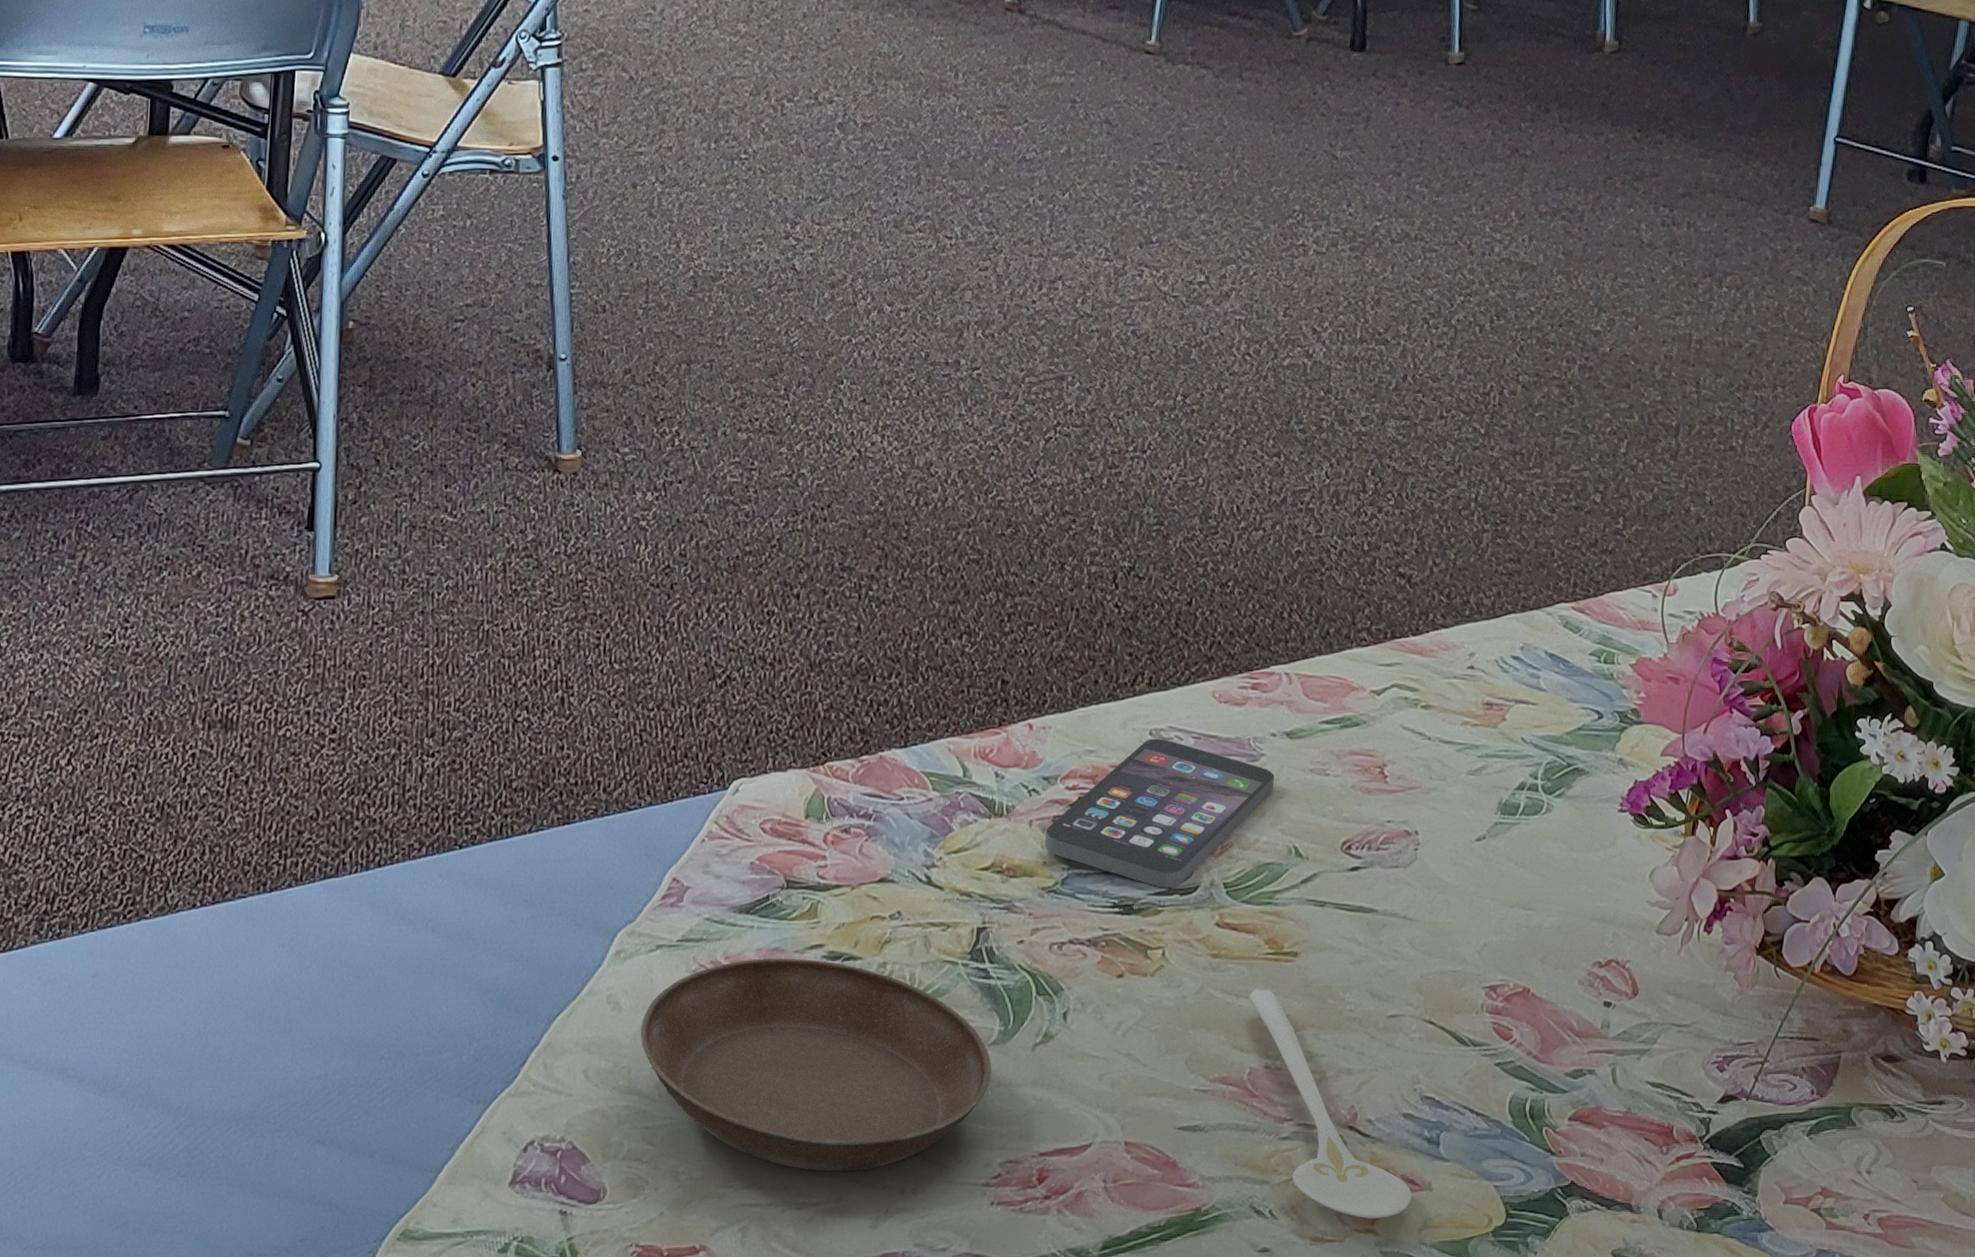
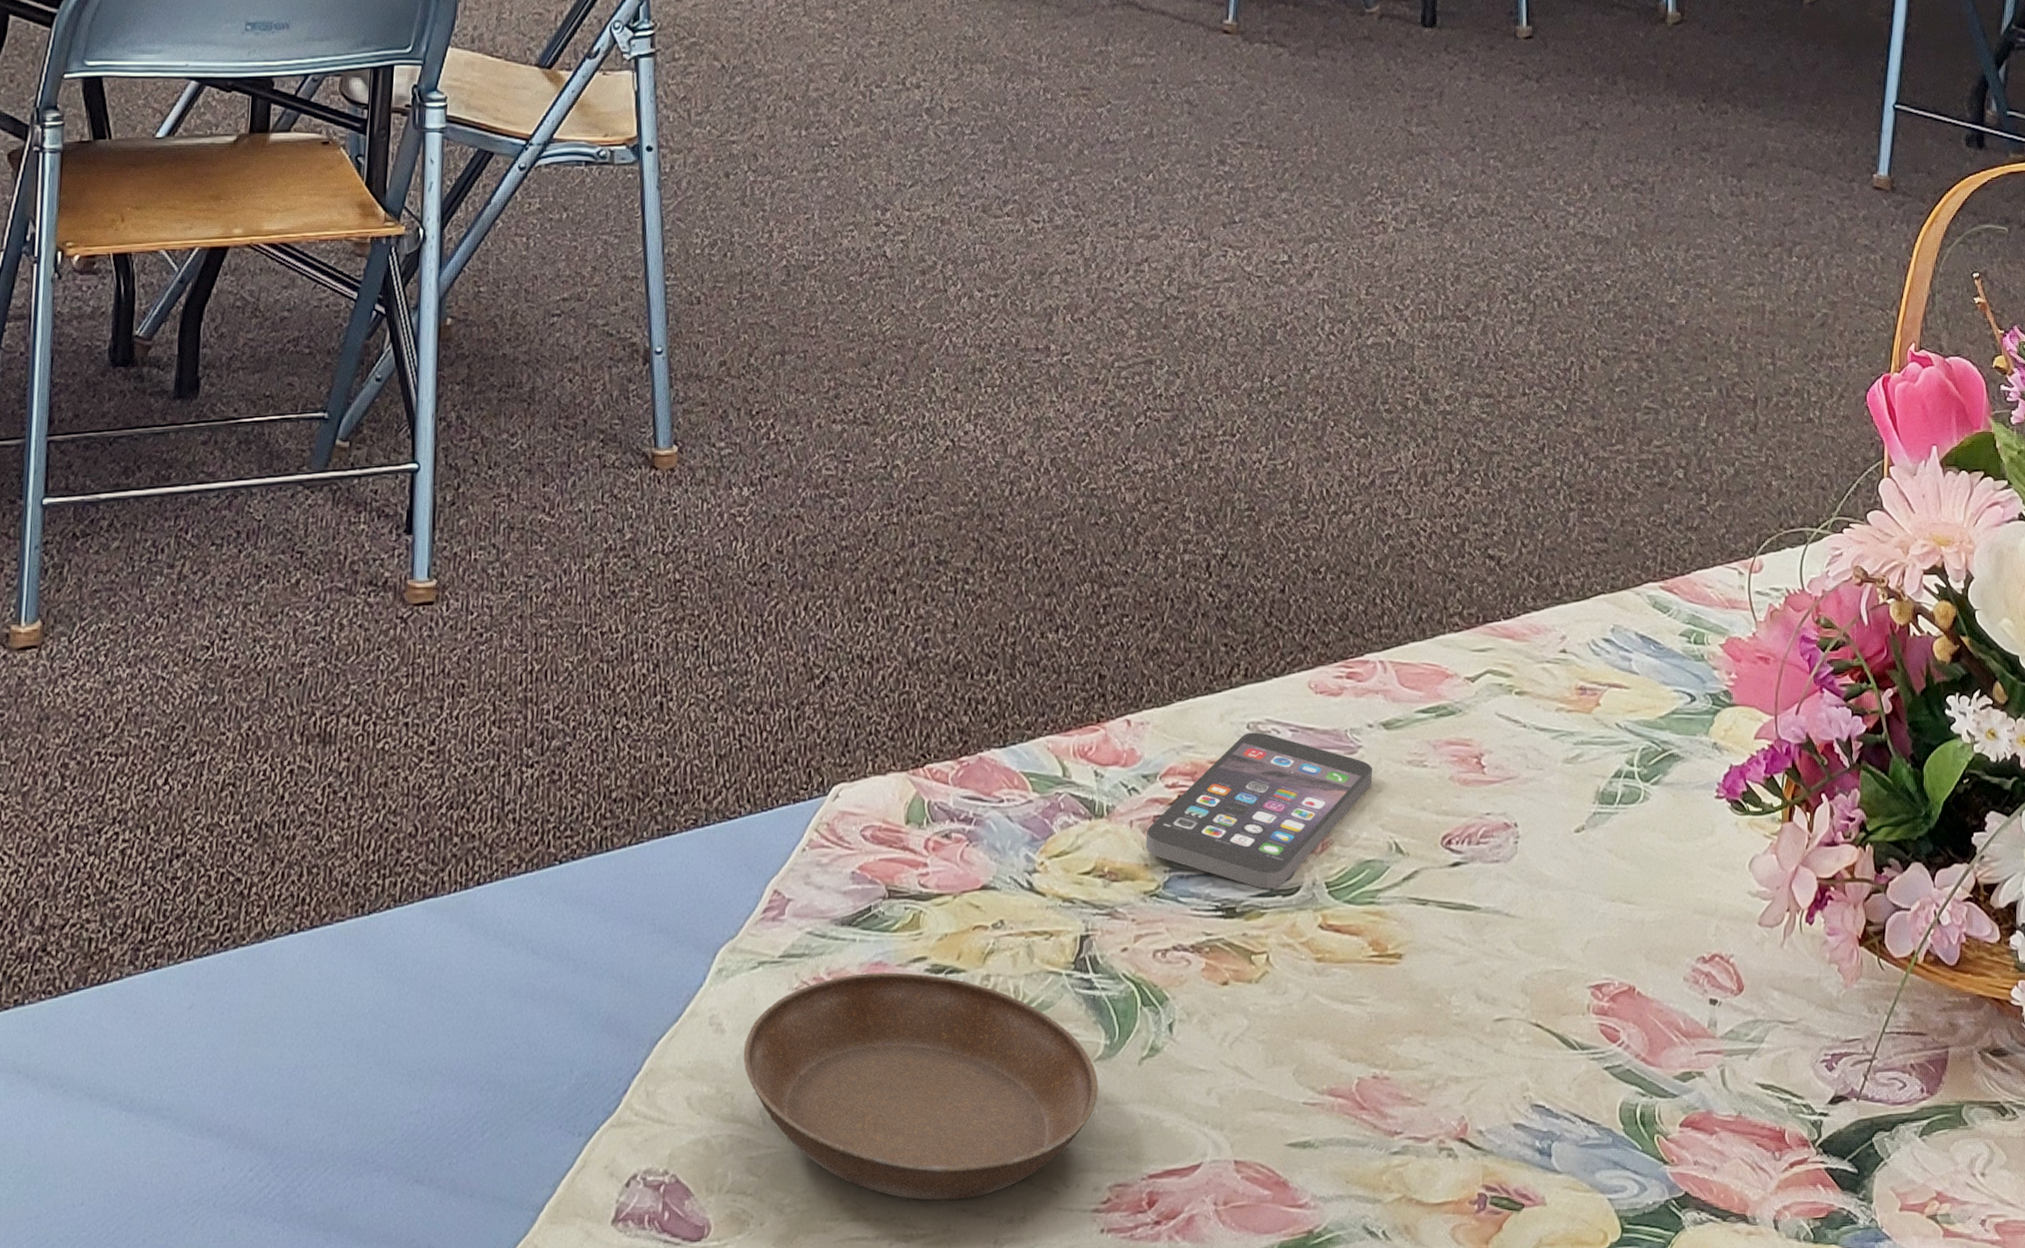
stirrer: present [1249,989,1412,1219] -> none [1355,994,1526,1237]

